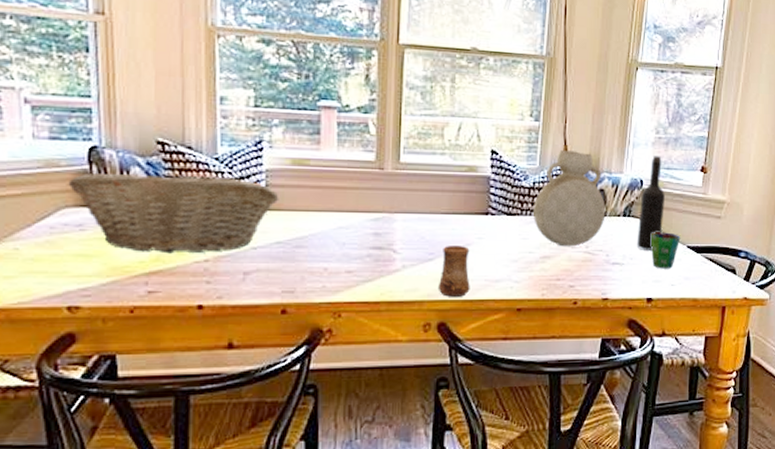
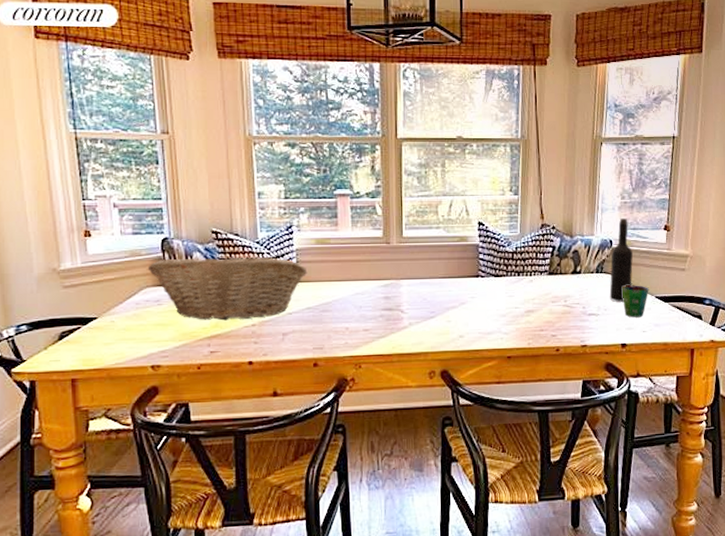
cup: present [437,244,470,297] -> none [439,304,467,348]
vase: present [532,150,606,247] -> none [516,218,581,302]

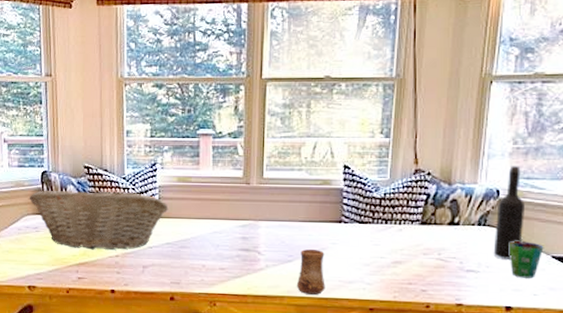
cup: none [439,304,467,348] -> present [296,248,325,295]

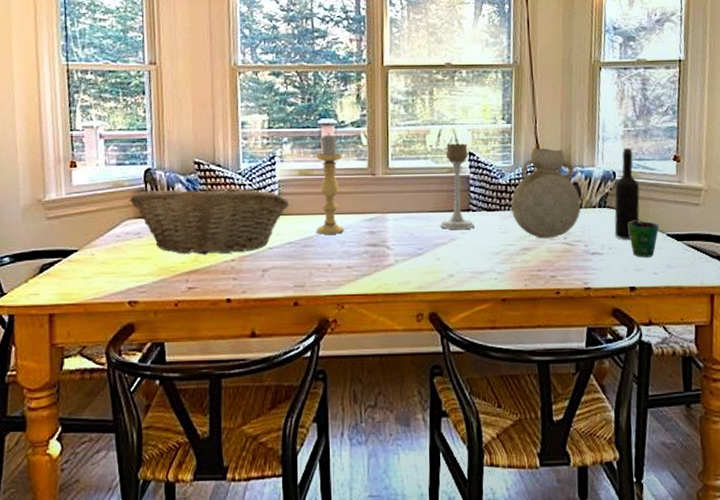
candle holder: none [193,143,220,238] -> present [316,133,344,234]
cup: present [296,248,325,295] -> none [427,240,457,289]
candle holder: none [311,156,346,241] -> present [440,143,474,230]
vase: none [384,163,459,254] -> present [510,148,581,239]

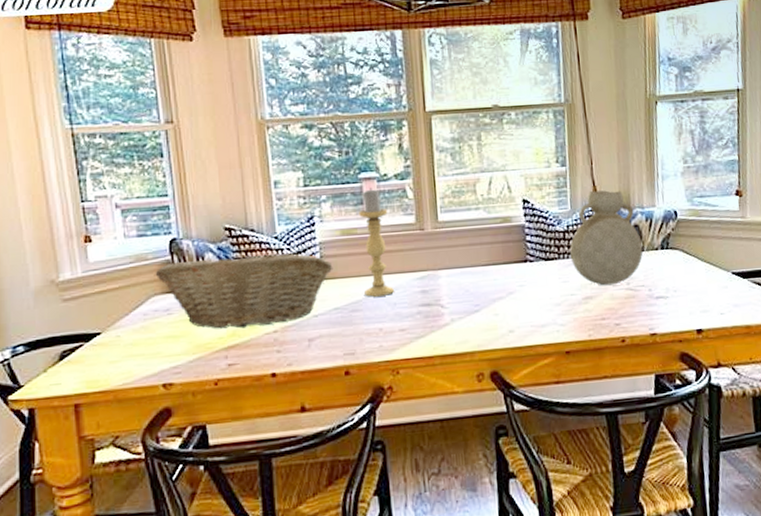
candle holder: present [440,143,474,230] -> none [496,190,533,283]
wine bottle: present [614,148,640,240] -> none [677,185,704,281]
cup: present [628,221,659,258] -> none [692,260,724,299]

